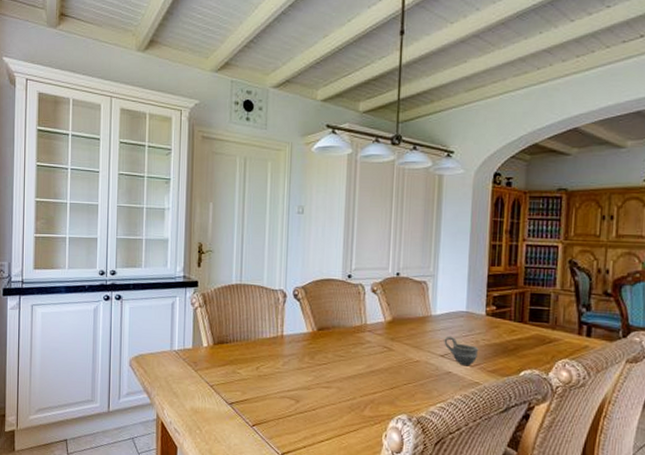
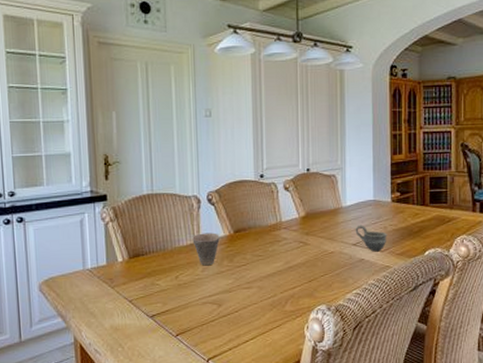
cup: none [275,327,303,361] -> present [192,232,220,266]

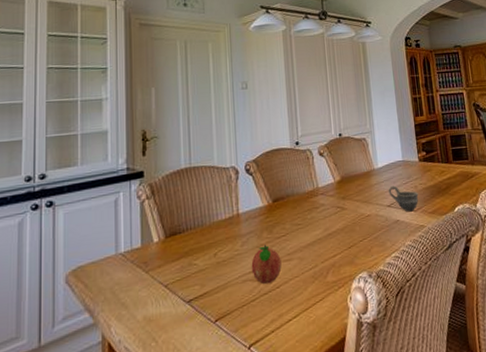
cup: present [192,232,220,266] -> none [231,203,259,240]
fruit: none [211,272,241,307] -> present [251,244,282,284]

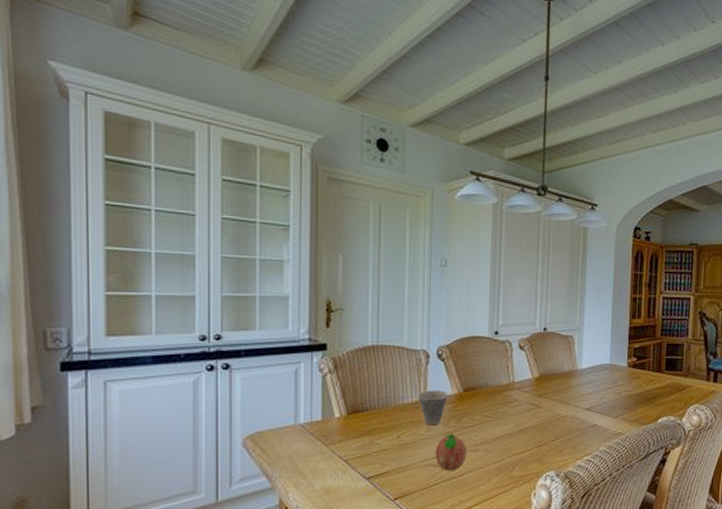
cup: none [231,203,259,240] -> present [418,390,448,426]
cup: present [388,185,419,212] -> none [589,389,622,418]

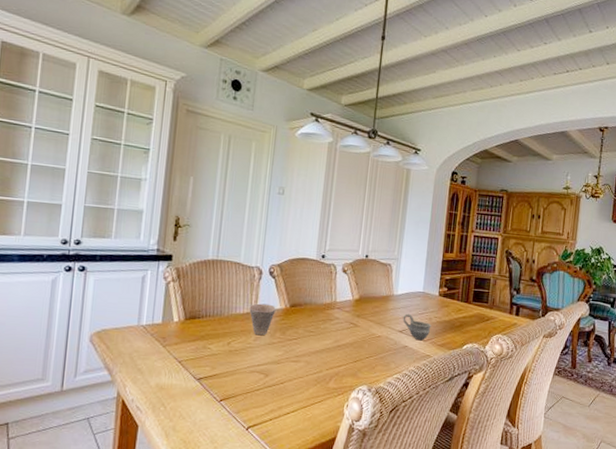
fruit: present [435,432,467,470] -> none [260,343,289,378]
cup: none [589,389,622,418] -> present [402,313,431,341]

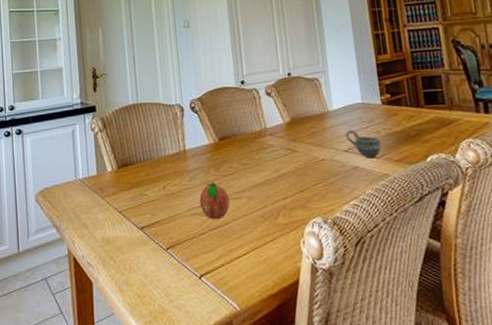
cup: present [249,303,276,336] -> none [177,141,205,175]
fruit: none [260,343,289,378] -> present [199,181,230,219]

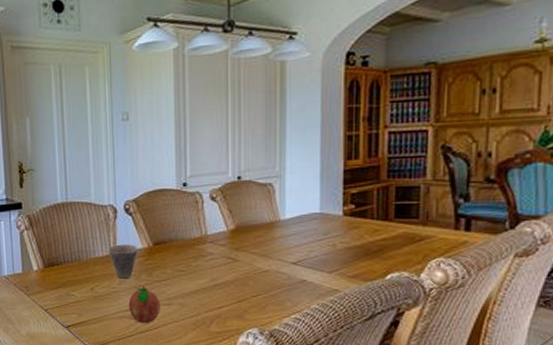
cup: none [177,141,205,175] -> present [108,244,138,279]
cup: present [345,129,382,159] -> none [296,241,337,273]

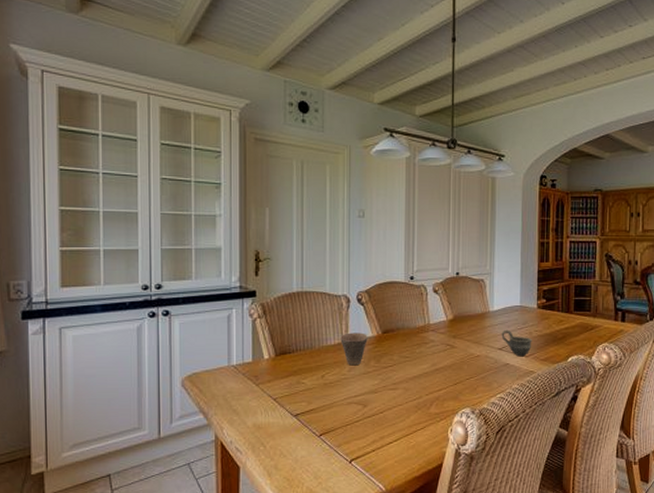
fruit: present [128,286,161,323] -> none [357,372,387,408]
cup: none [296,241,337,273] -> present [501,329,532,357]

